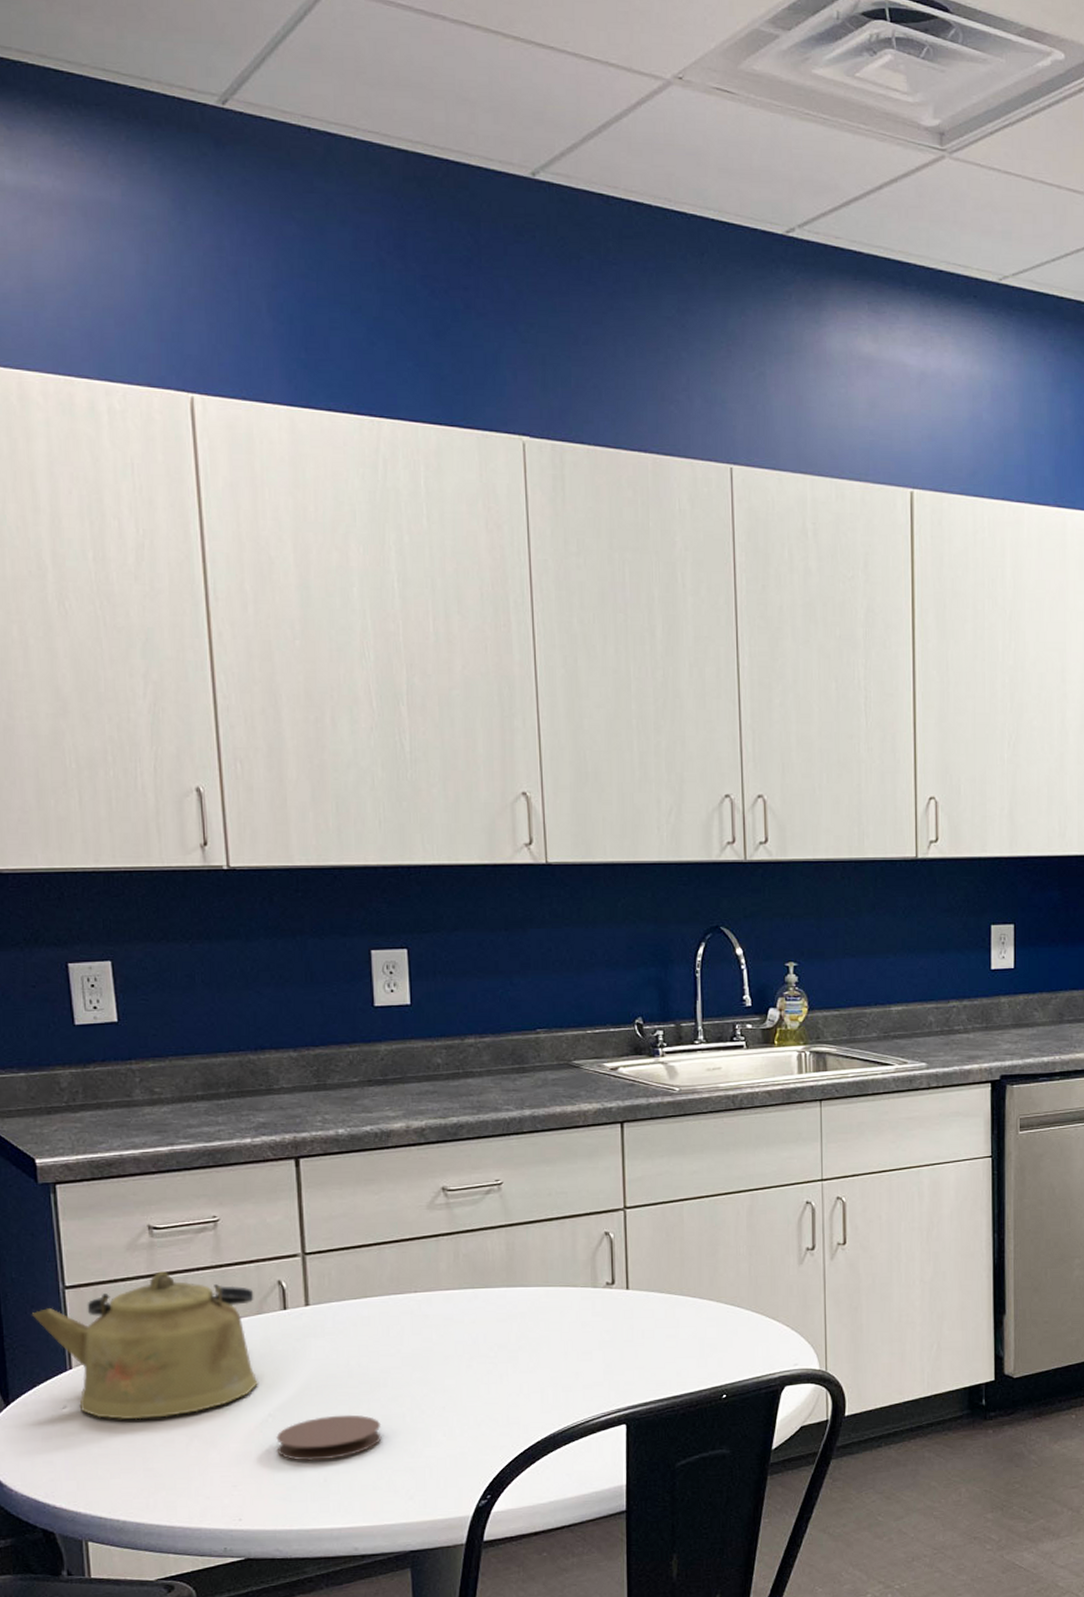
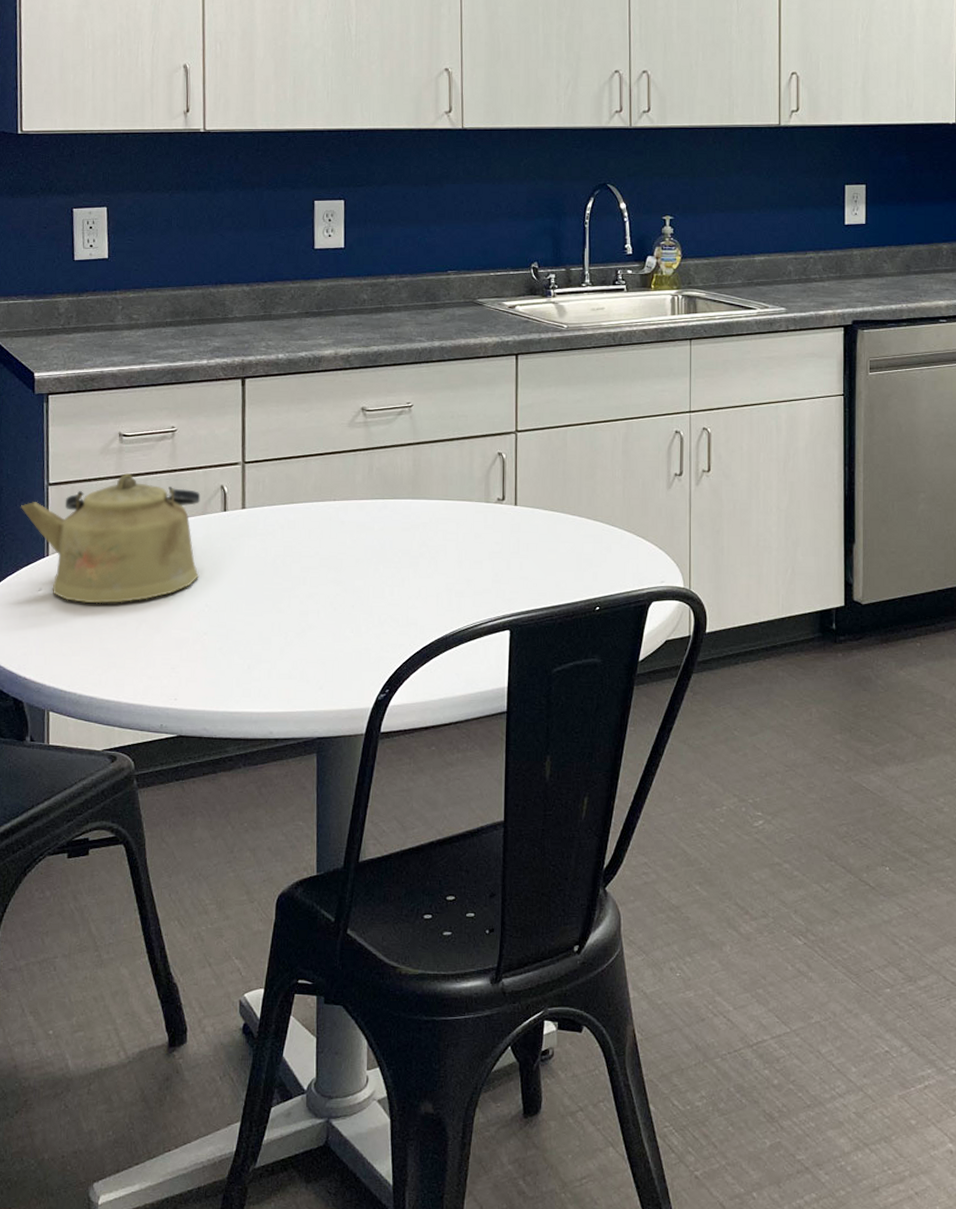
coaster: present [276,1414,382,1461] -> none [210,608,299,649]

